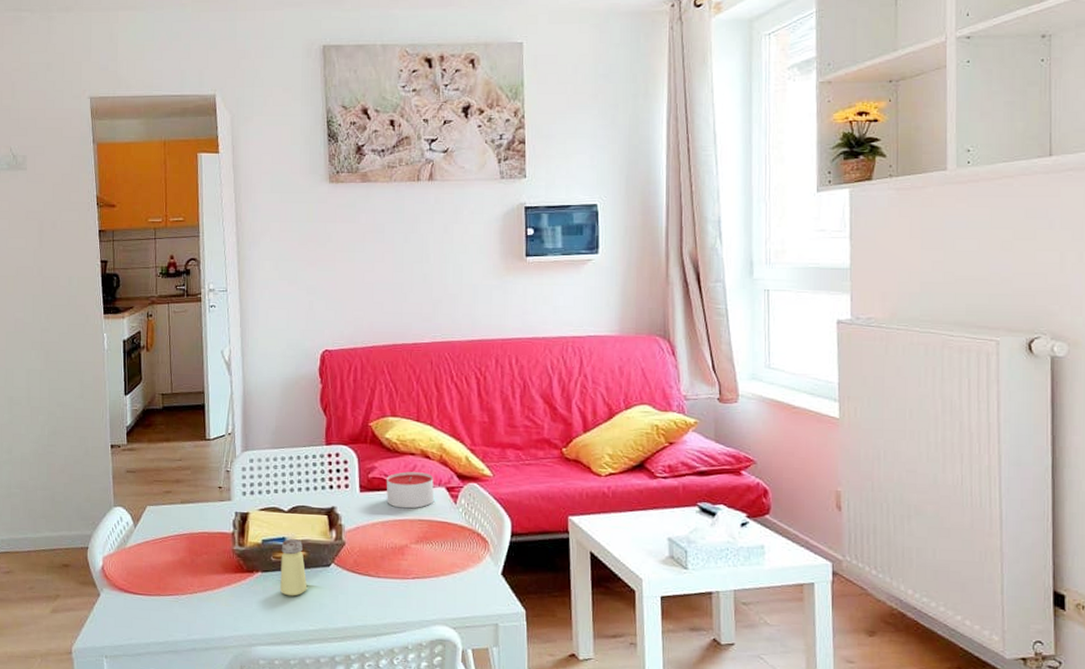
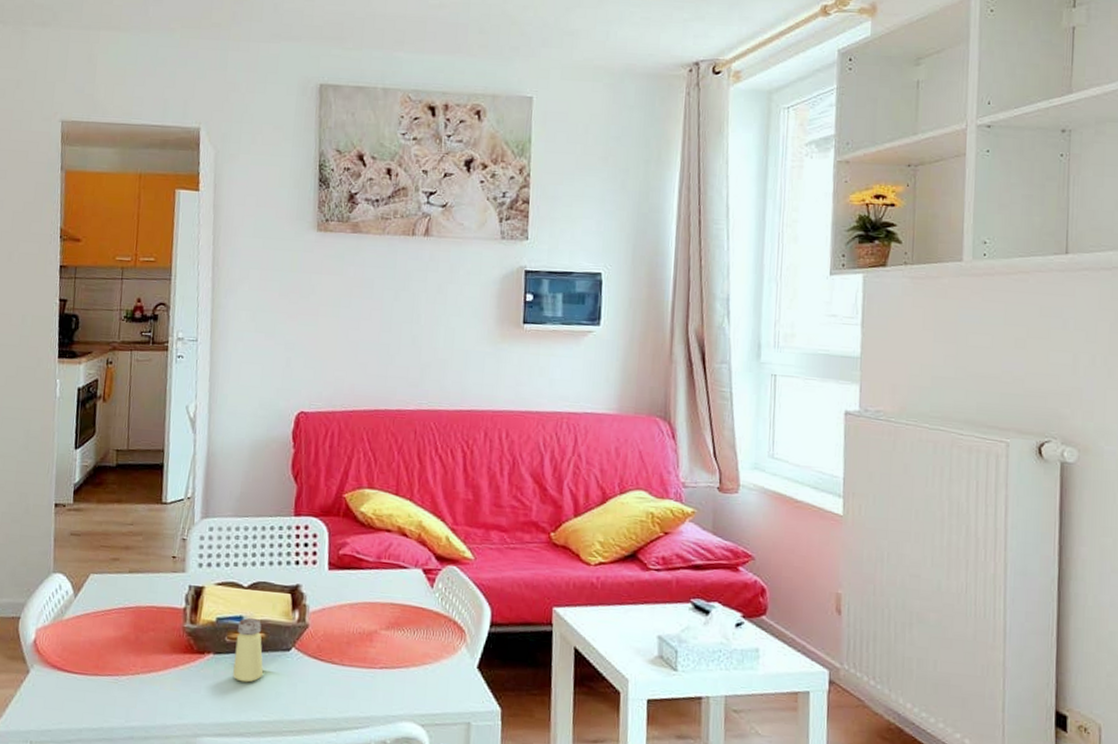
candle: present [386,471,434,509] -> none [357,549,410,591]

